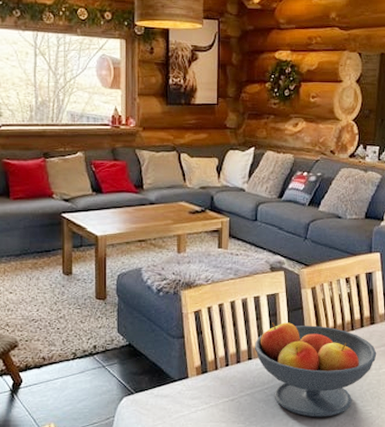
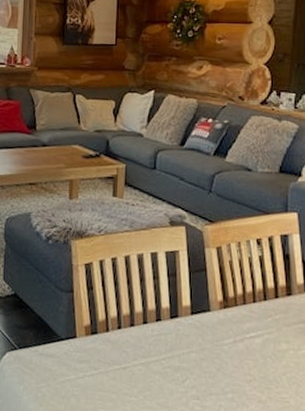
fruit bowl: present [255,322,377,418] -> none [151,284,295,401]

